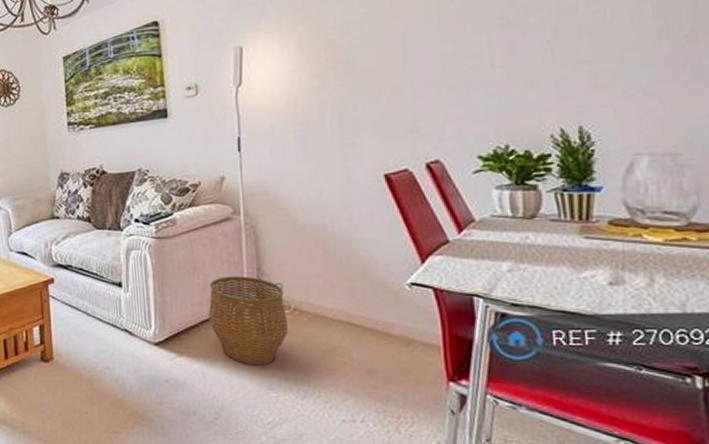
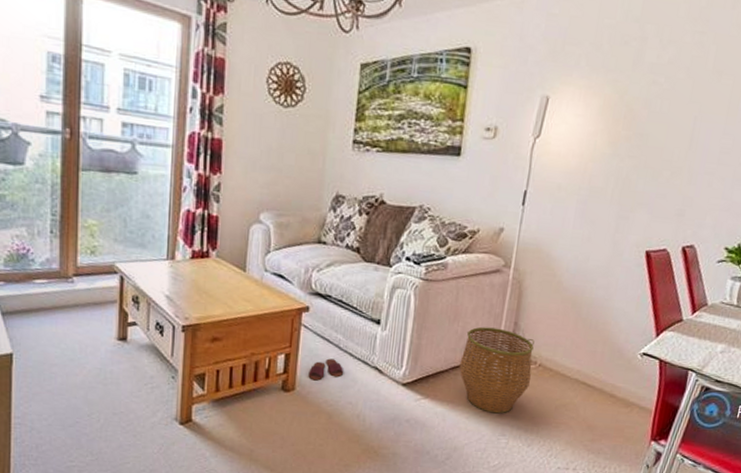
slippers: none [63,325,95,349] -> present [308,358,343,381]

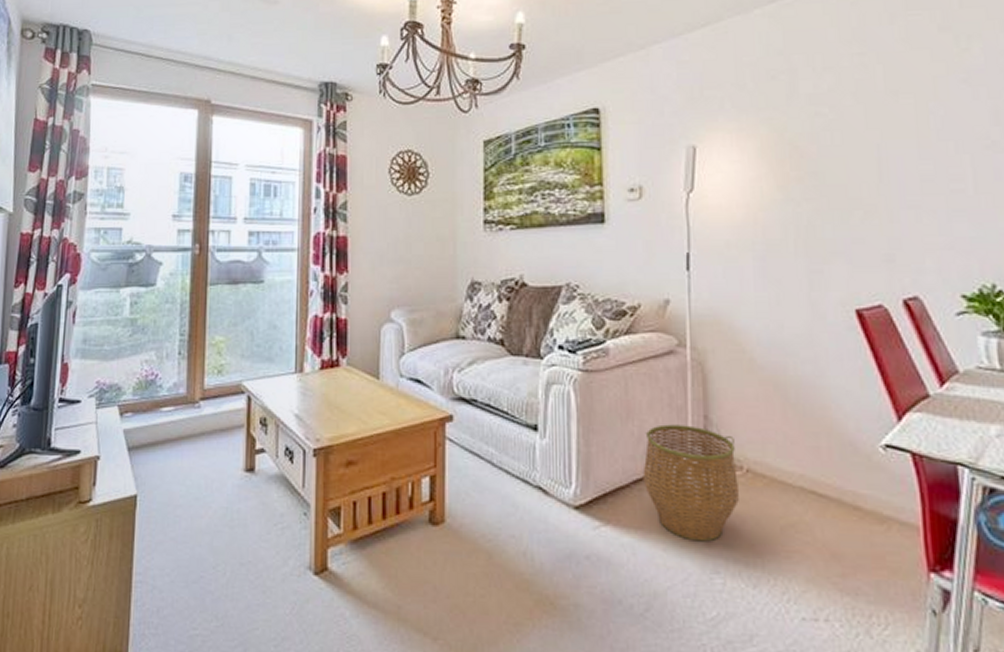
slippers: present [308,358,343,381] -> none [459,479,500,509]

